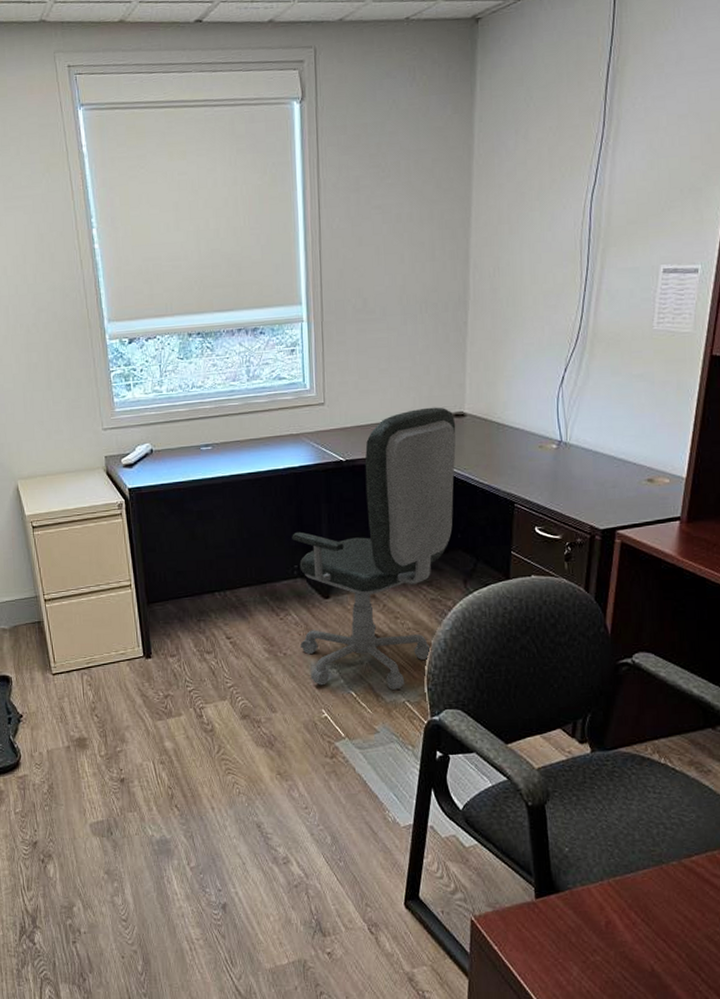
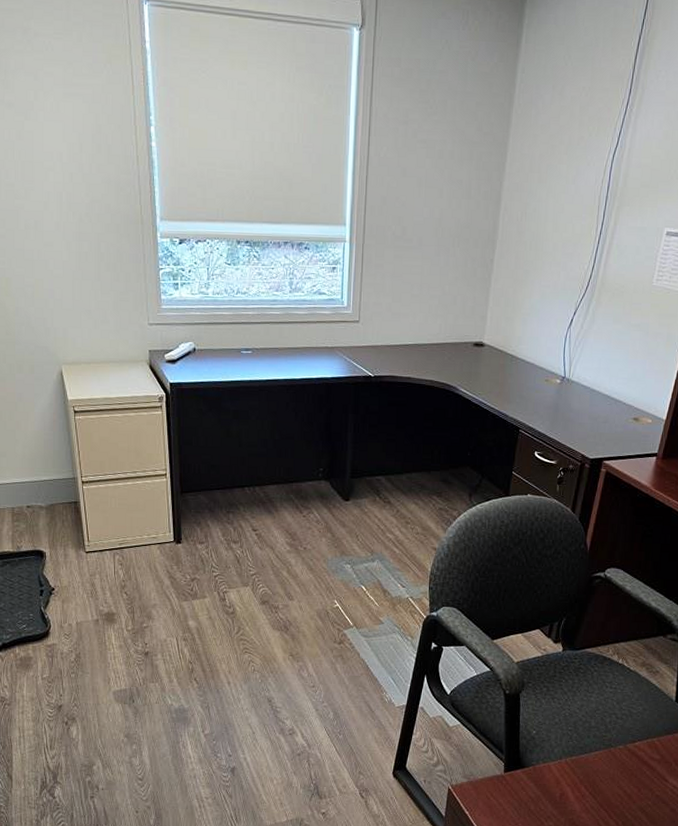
office chair: present [292,407,457,690] -> none [320,334,475,587]

